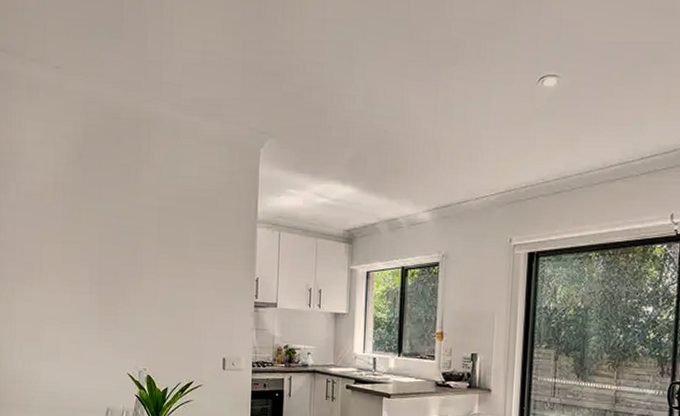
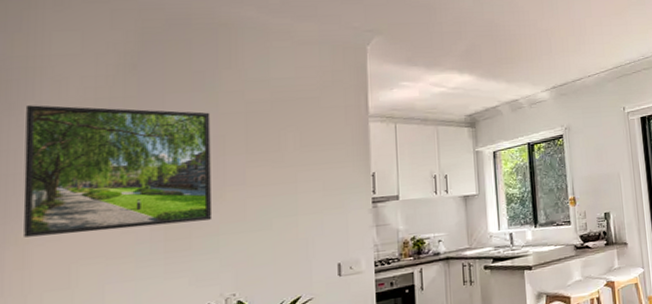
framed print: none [10,185,133,301] -> present [23,105,213,237]

